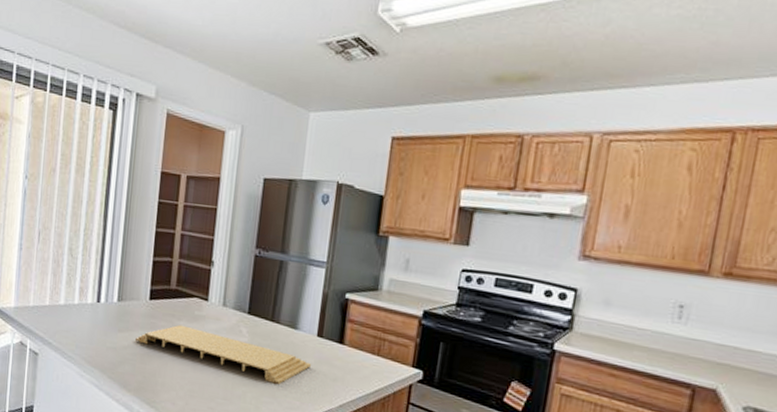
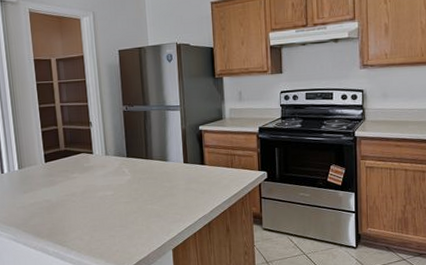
cutting board: present [136,324,312,385] -> none [40,177,184,206]

